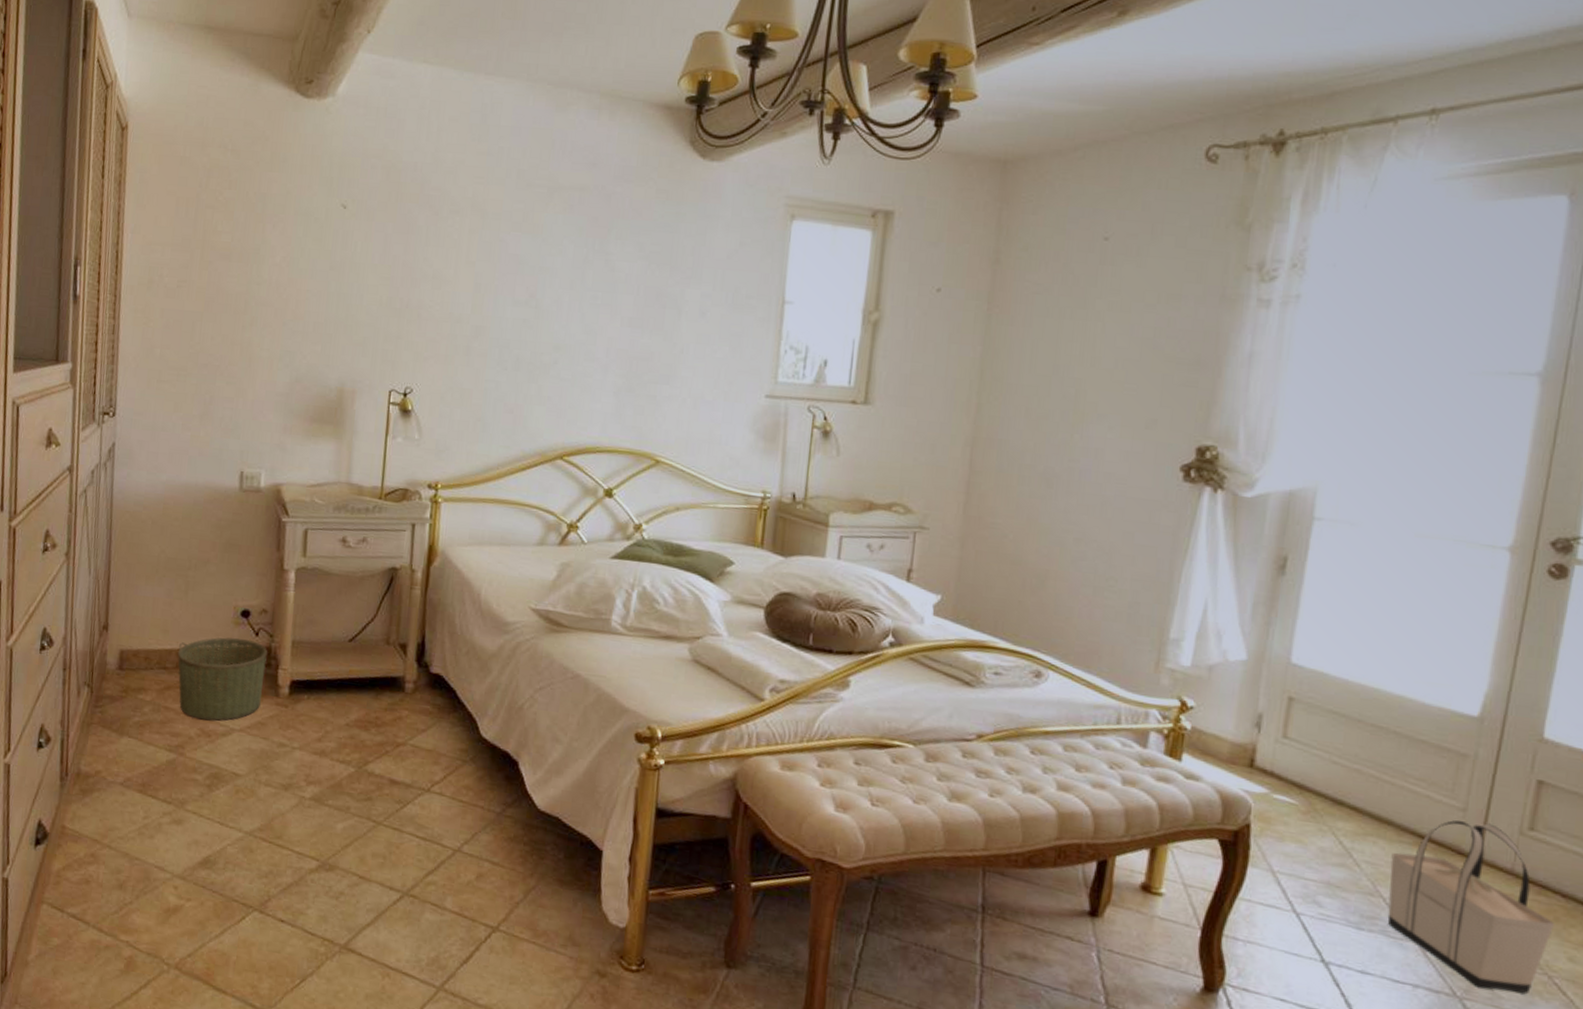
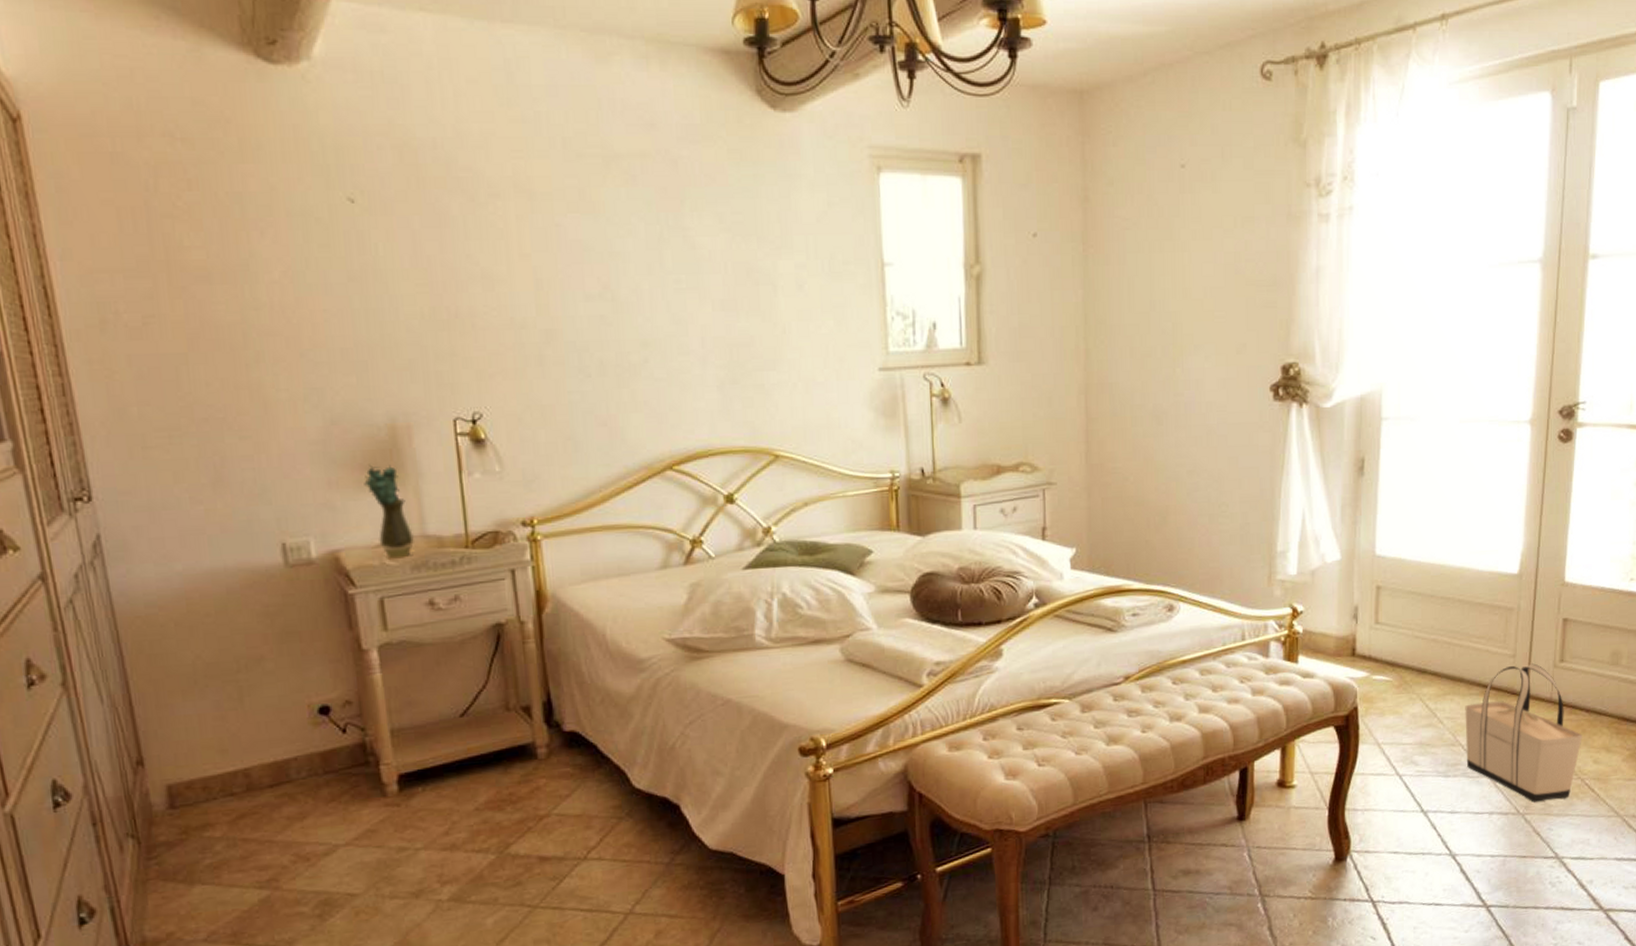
basket: present [177,637,267,721] -> none [244,739,366,844]
vase: none [310,418,341,499] -> present [364,464,414,559]

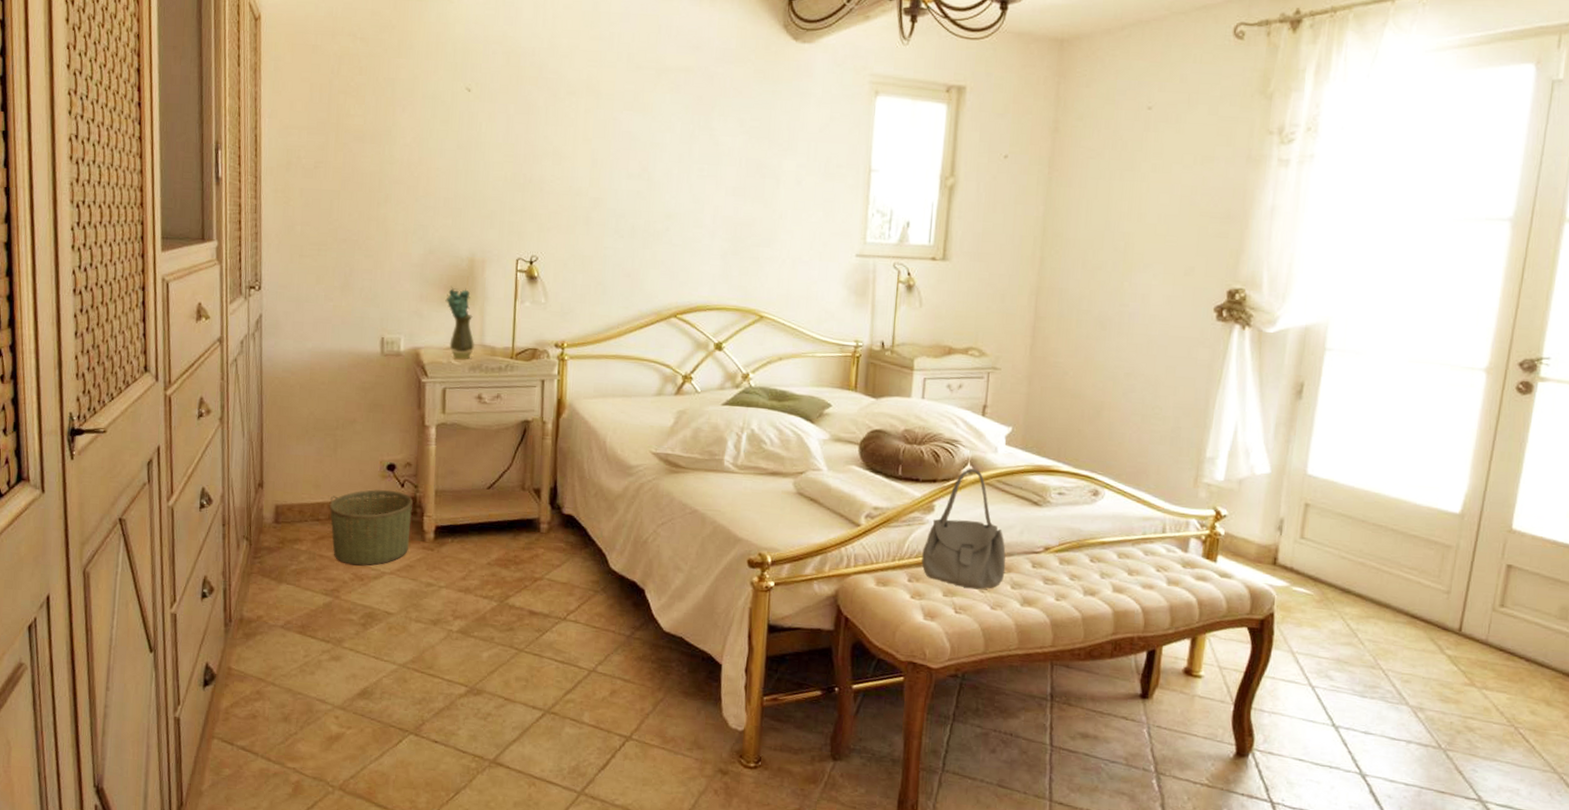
basket: none [244,739,366,844] -> present [329,489,413,566]
handbag: none [995,602,1086,736] -> present [921,469,1006,590]
shopping bag: present [1465,663,1582,802] -> none [1386,602,1520,743]

